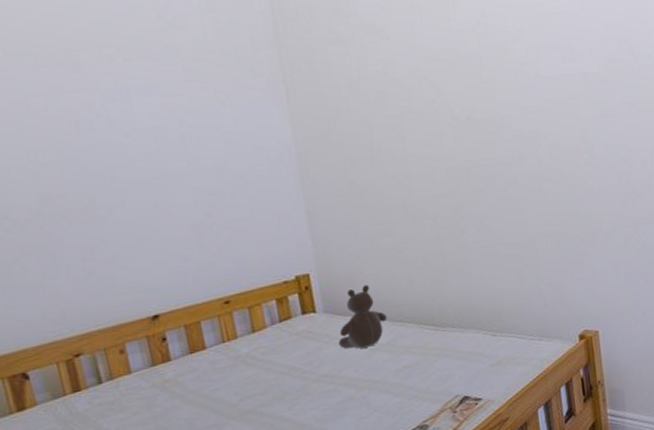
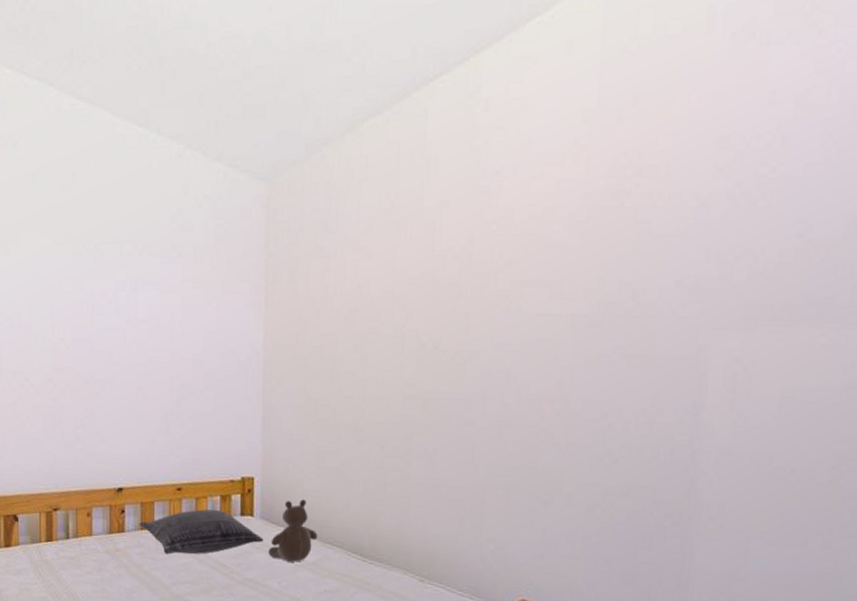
pillow: none [187,314,332,372] -> present [140,509,264,555]

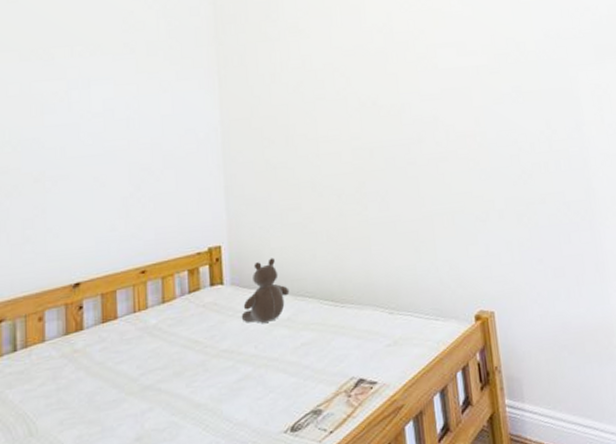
pillow: present [140,509,264,555] -> none [101,285,236,344]

